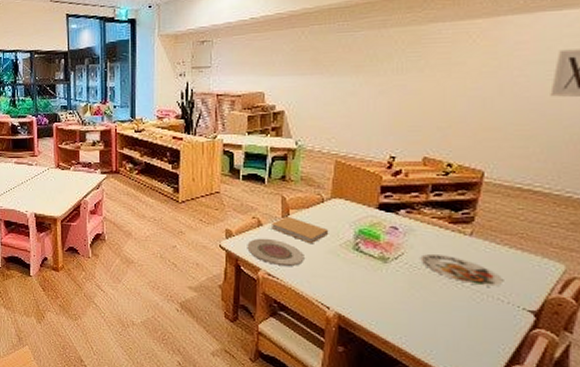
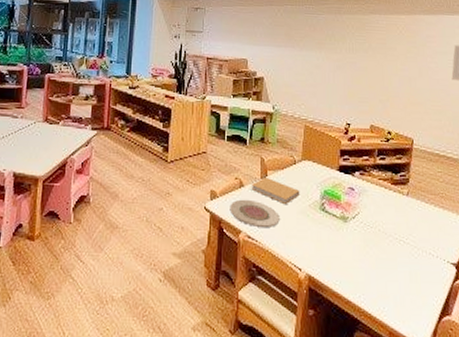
plate: present [420,253,502,287] -> none [372,212,432,242]

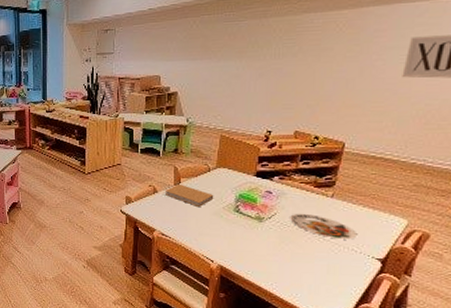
plate: present [230,199,280,229] -> none [144,203,193,227]
plate: none [372,212,432,242] -> present [290,213,356,240]

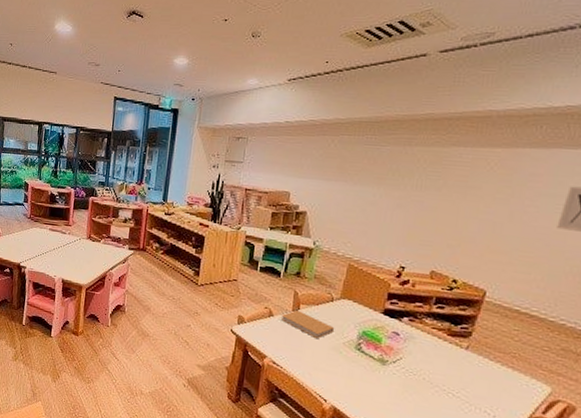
plate: present [290,213,356,240] -> none [417,361,491,400]

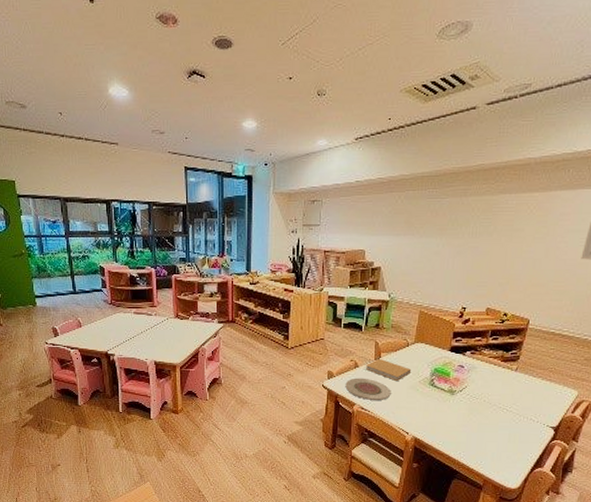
plate: none [256,327,309,358] -> present [345,378,391,401]

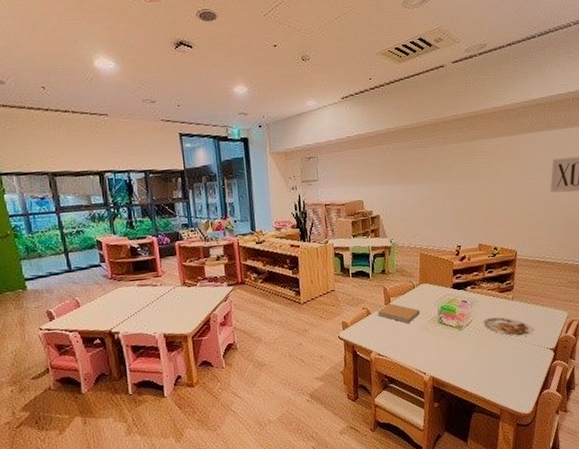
plate: present [345,378,391,401] -> none [360,324,405,346]
plate: none [478,386,535,410] -> present [483,317,534,337]

